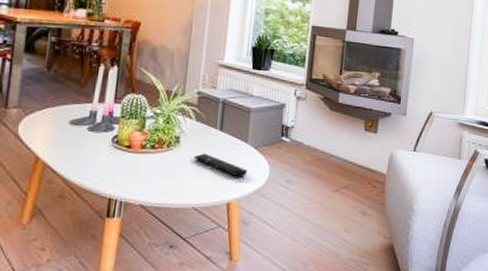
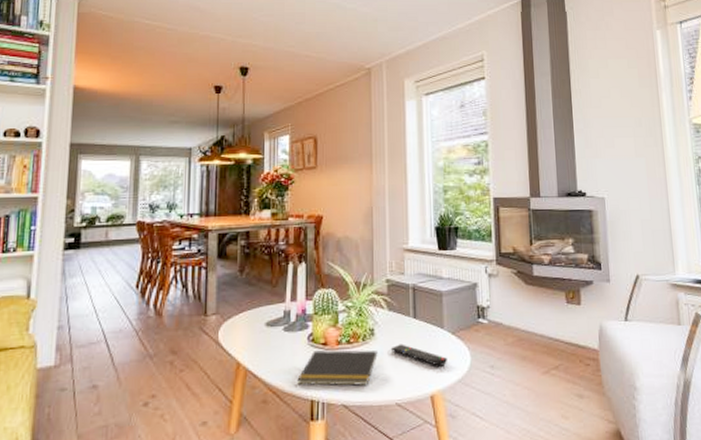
notepad: none [97,152,181,188] -> present [297,350,378,386]

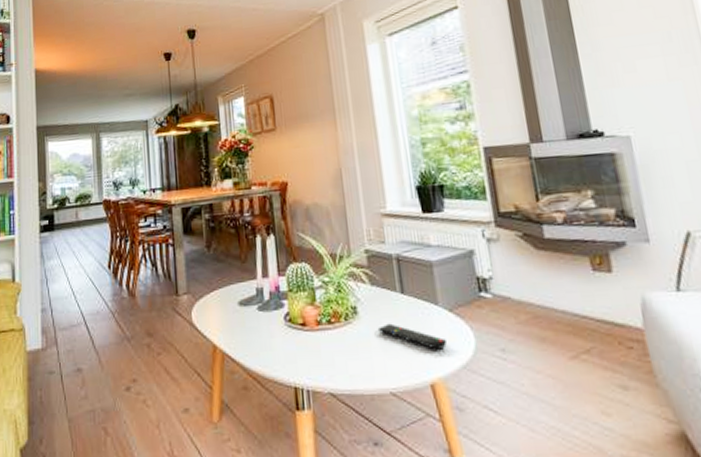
notepad: present [297,350,378,386] -> none [277,330,364,372]

